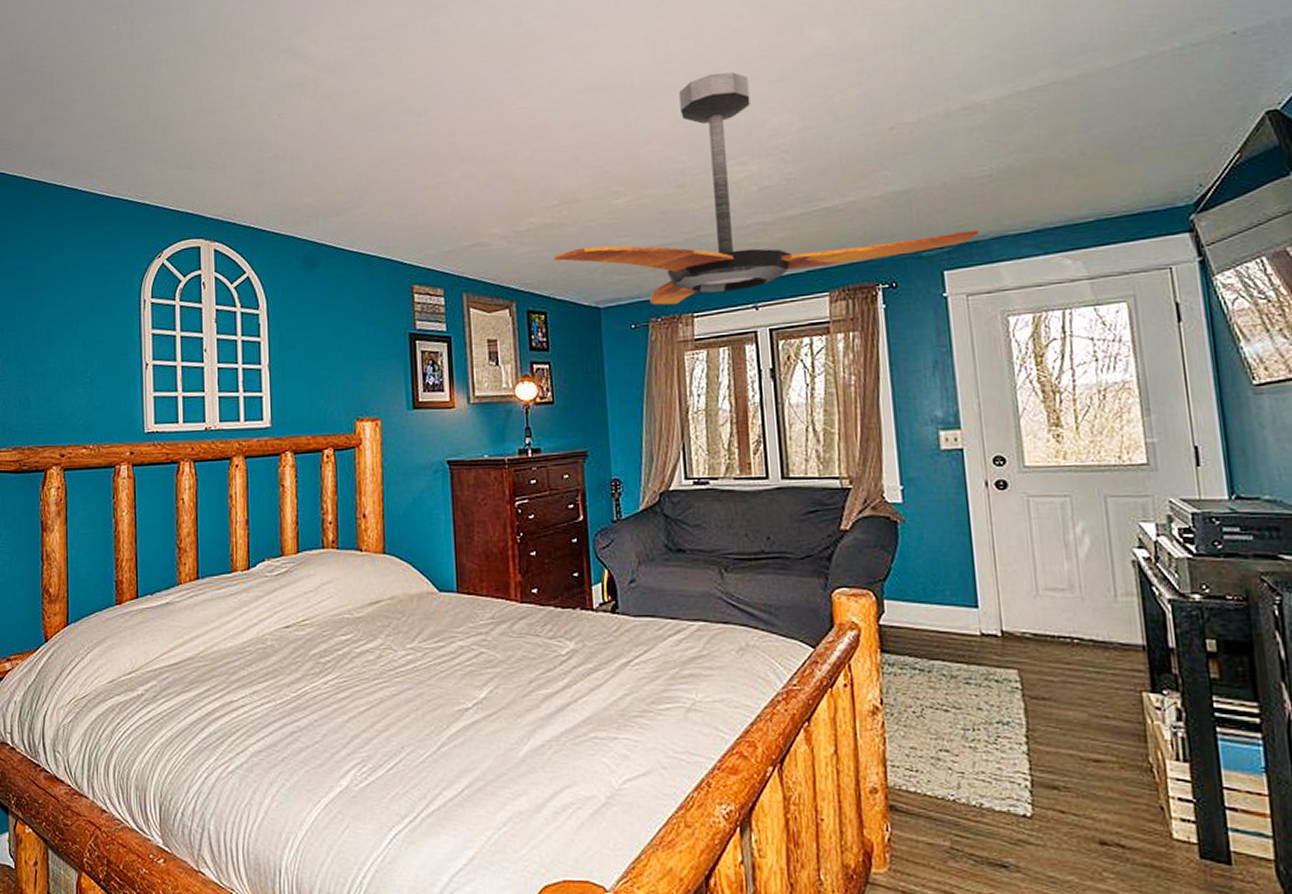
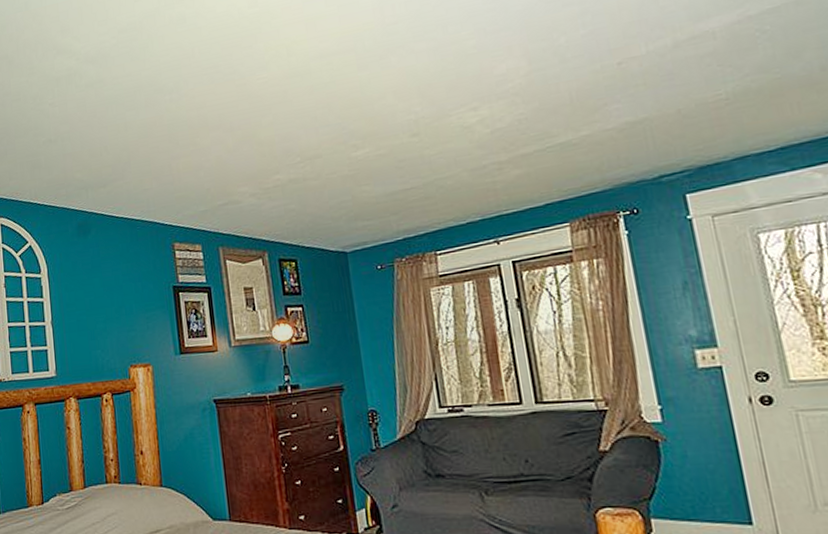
ceiling fan: present [554,72,979,305] -> none [301,26,720,246]

